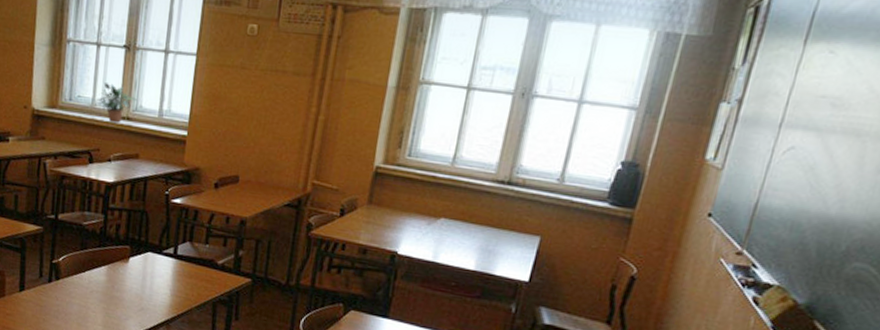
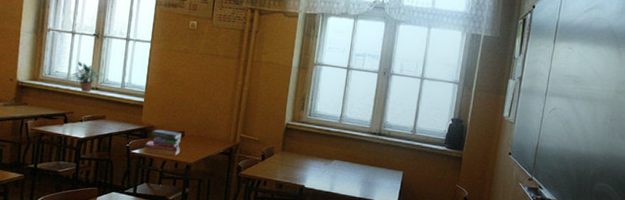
books: none [186,172,235,208] -> present [144,129,182,156]

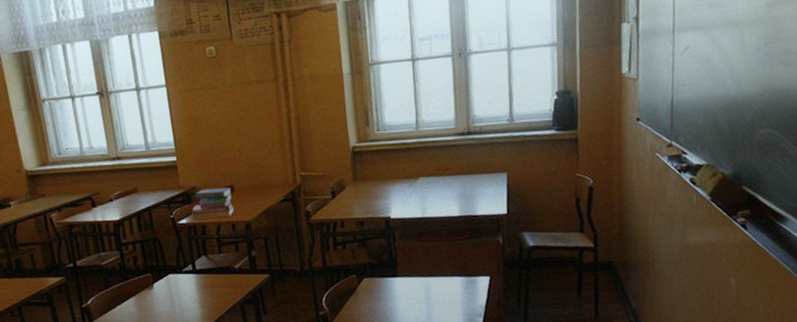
potted plant: present [72,61,104,93] -> none [85,130,122,167]

